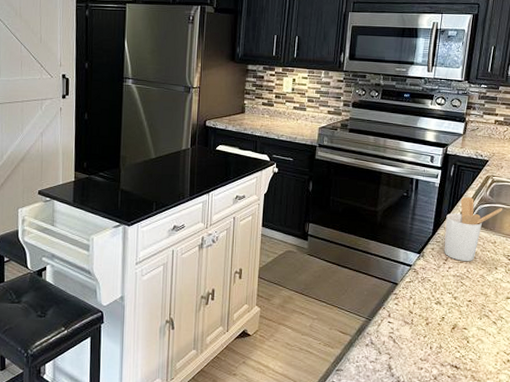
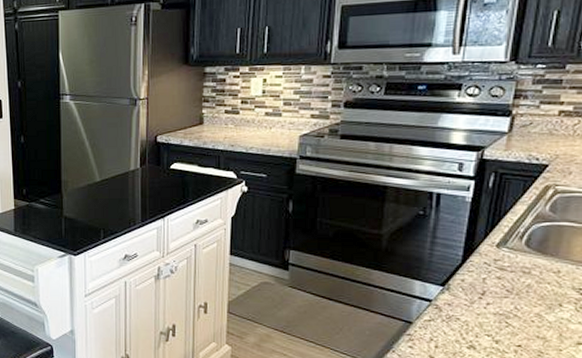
utensil holder: present [444,196,503,261] -> none [479,213,572,296]

